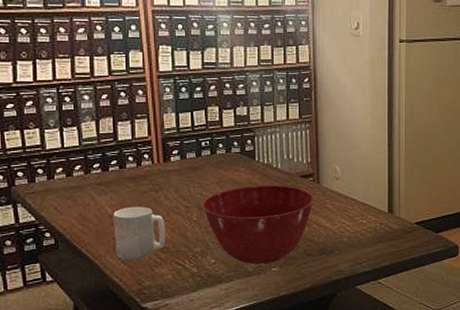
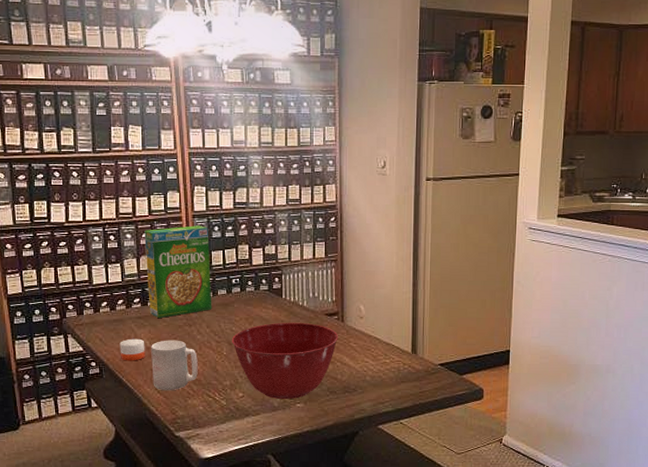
candle: none [77,206,107,231] -> present [119,338,145,361]
cereal box: none [104,86,181,184] -> present [144,225,212,318]

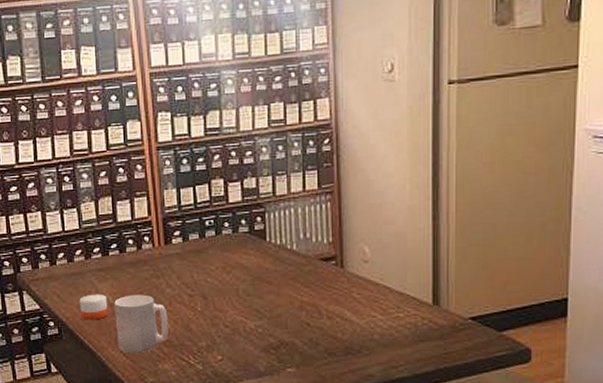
cereal box: present [144,225,212,318] -> none [102,159,183,269]
mixing bowl: present [231,322,338,400] -> none [206,270,337,364]

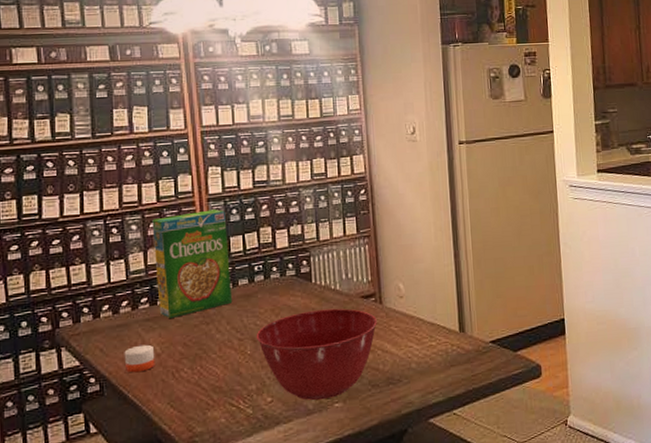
cereal box: none [102,159,183,269] -> present [152,209,233,318]
mug: present [114,294,169,354] -> none [162,342,218,405]
mixing bowl: none [206,270,337,364] -> present [256,308,377,401]

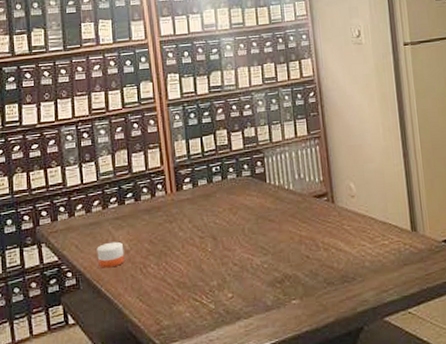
cereal box: present [152,209,233,318] -> none [118,114,193,217]
mixing bowl: present [256,308,377,401] -> none [215,207,330,297]

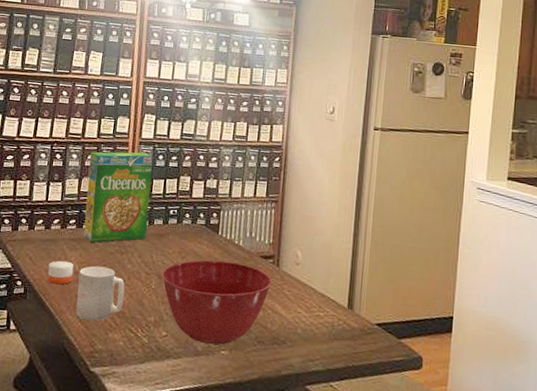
cereal box: none [118,114,193,217] -> present [83,151,153,243]
mug: none [130,239,182,299] -> present [75,265,125,321]
mixing bowl: none [215,207,330,297] -> present [161,260,272,345]

